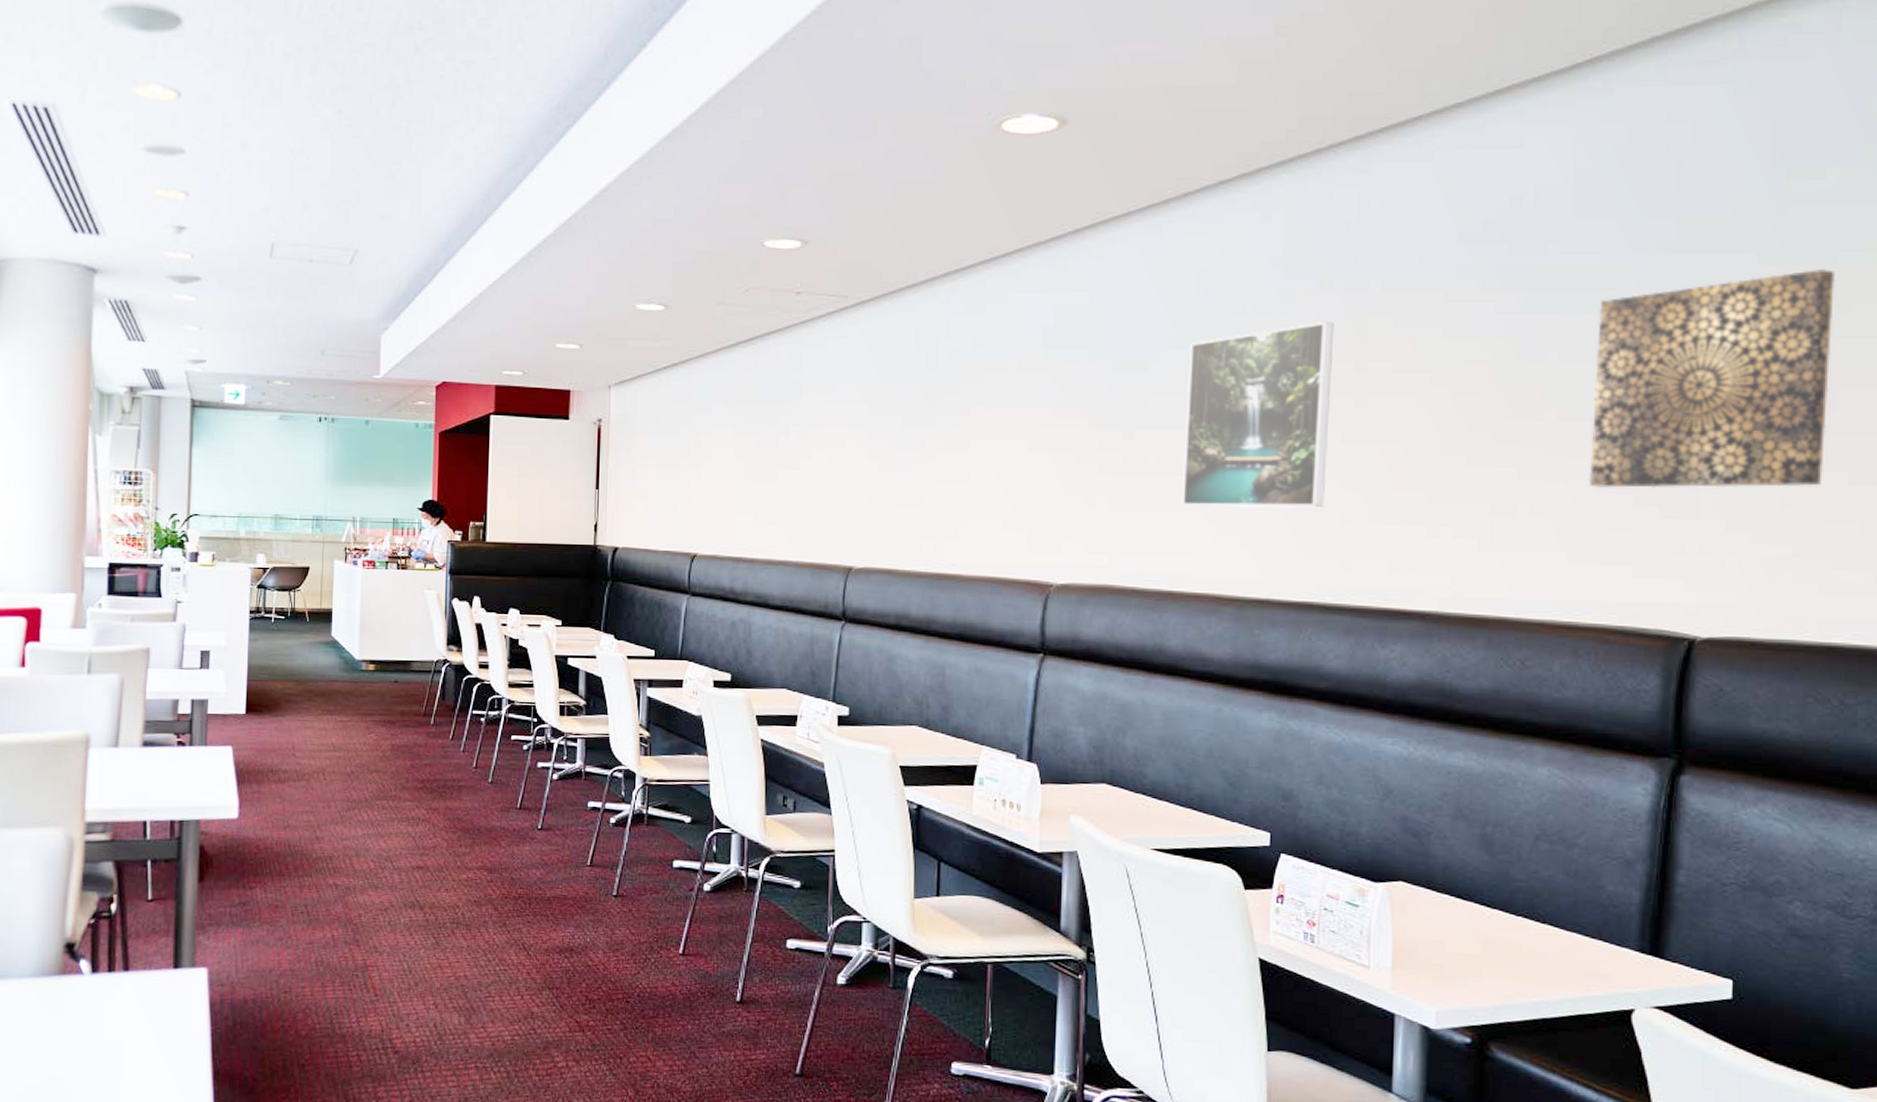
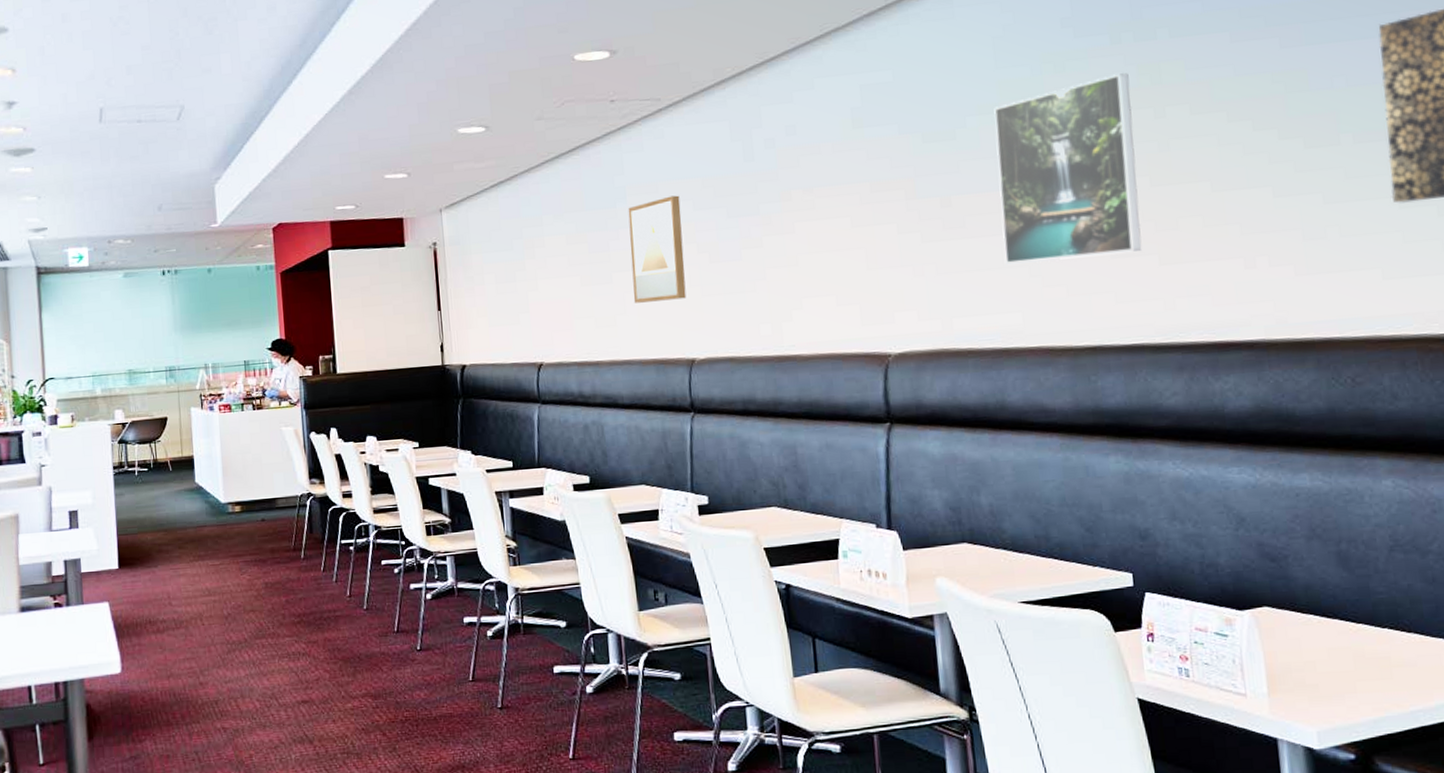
wall art: none [796,398,856,505] -> present [628,195,687,303]

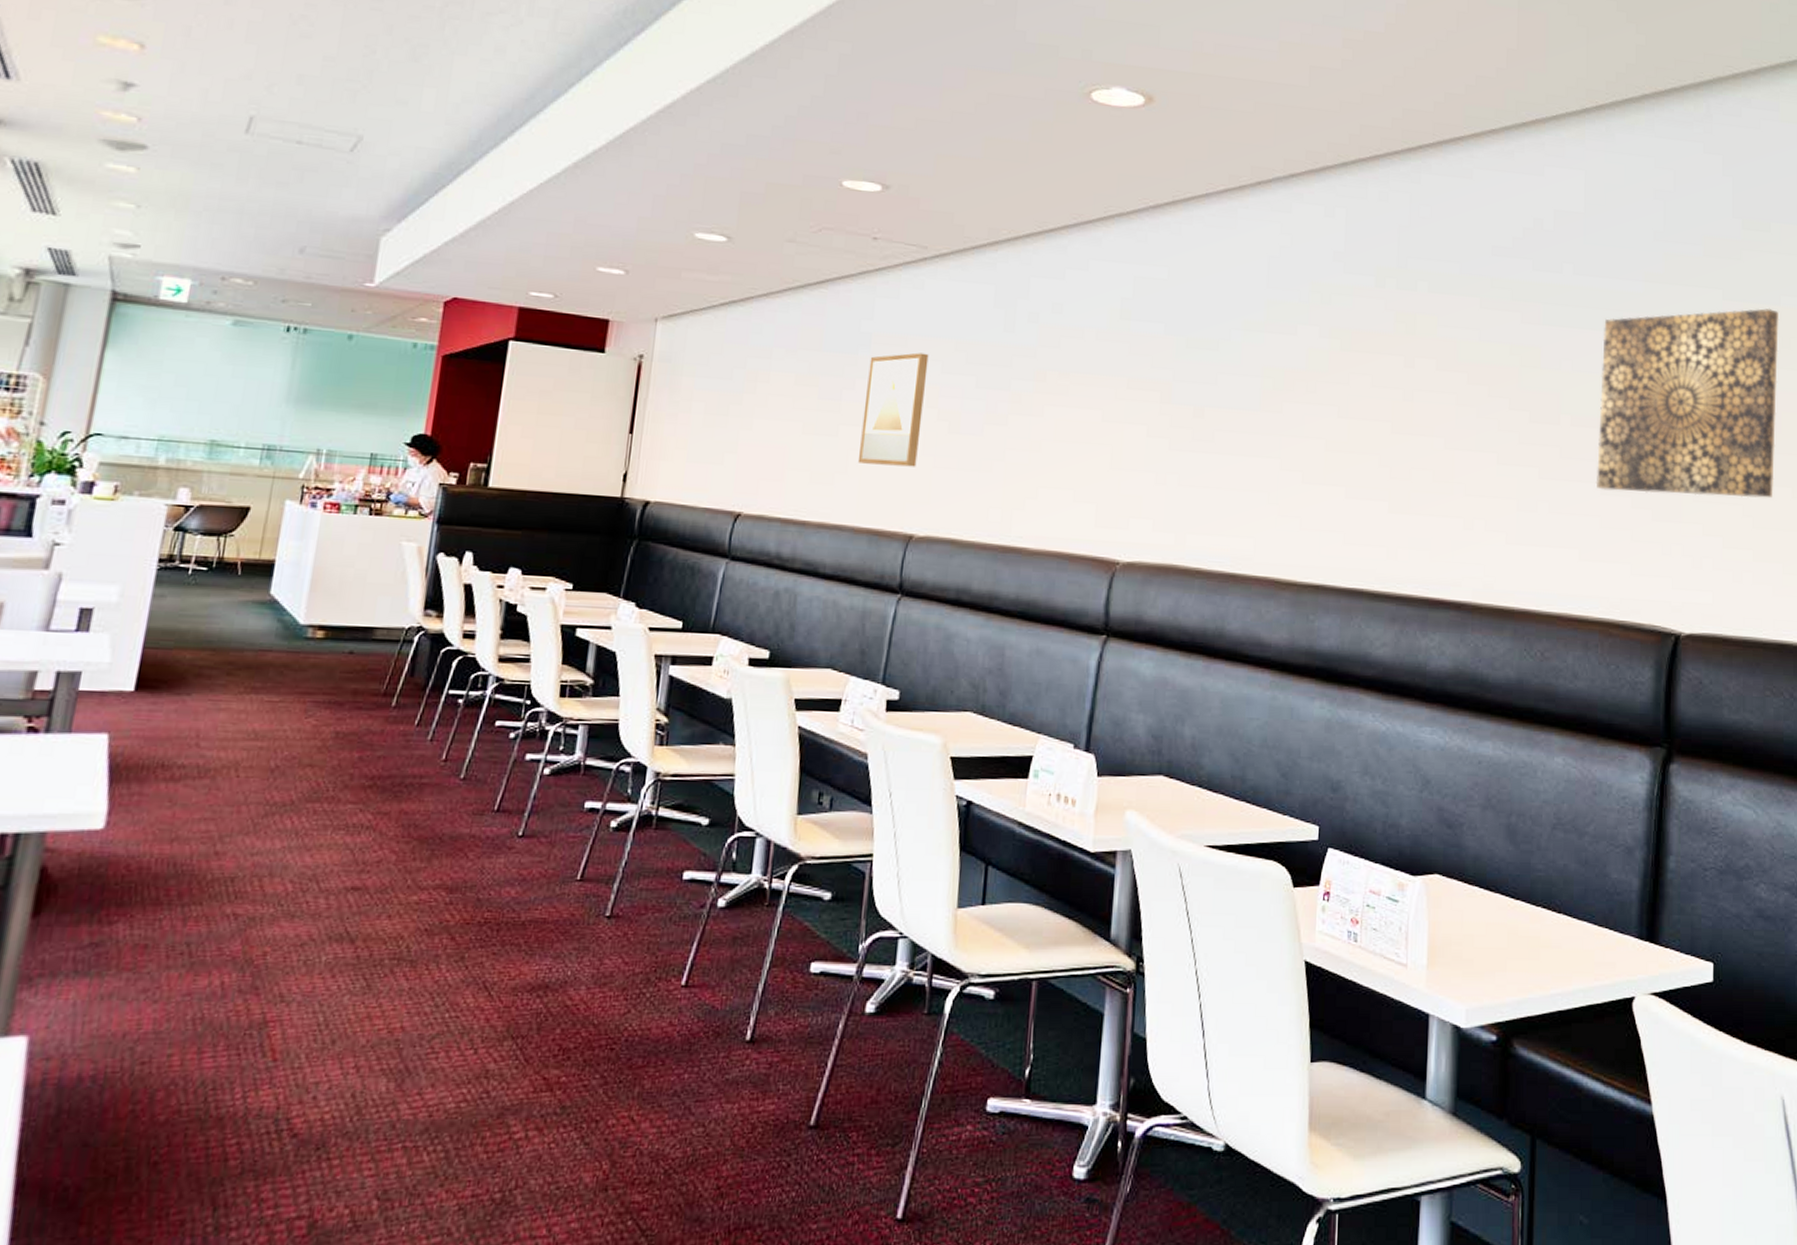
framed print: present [994,73,1142,265] -> none [1246,316,1387,496]

